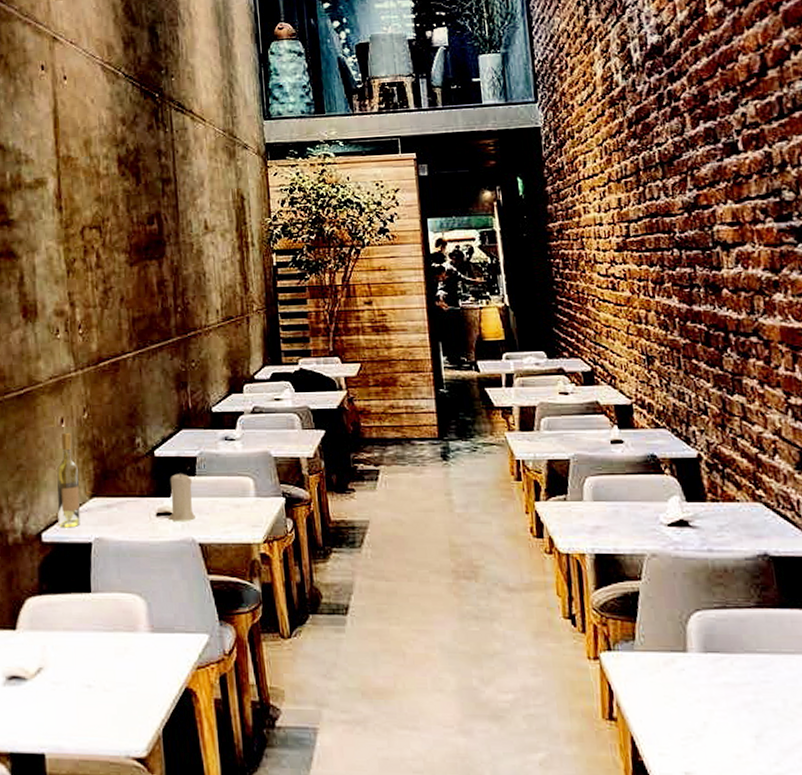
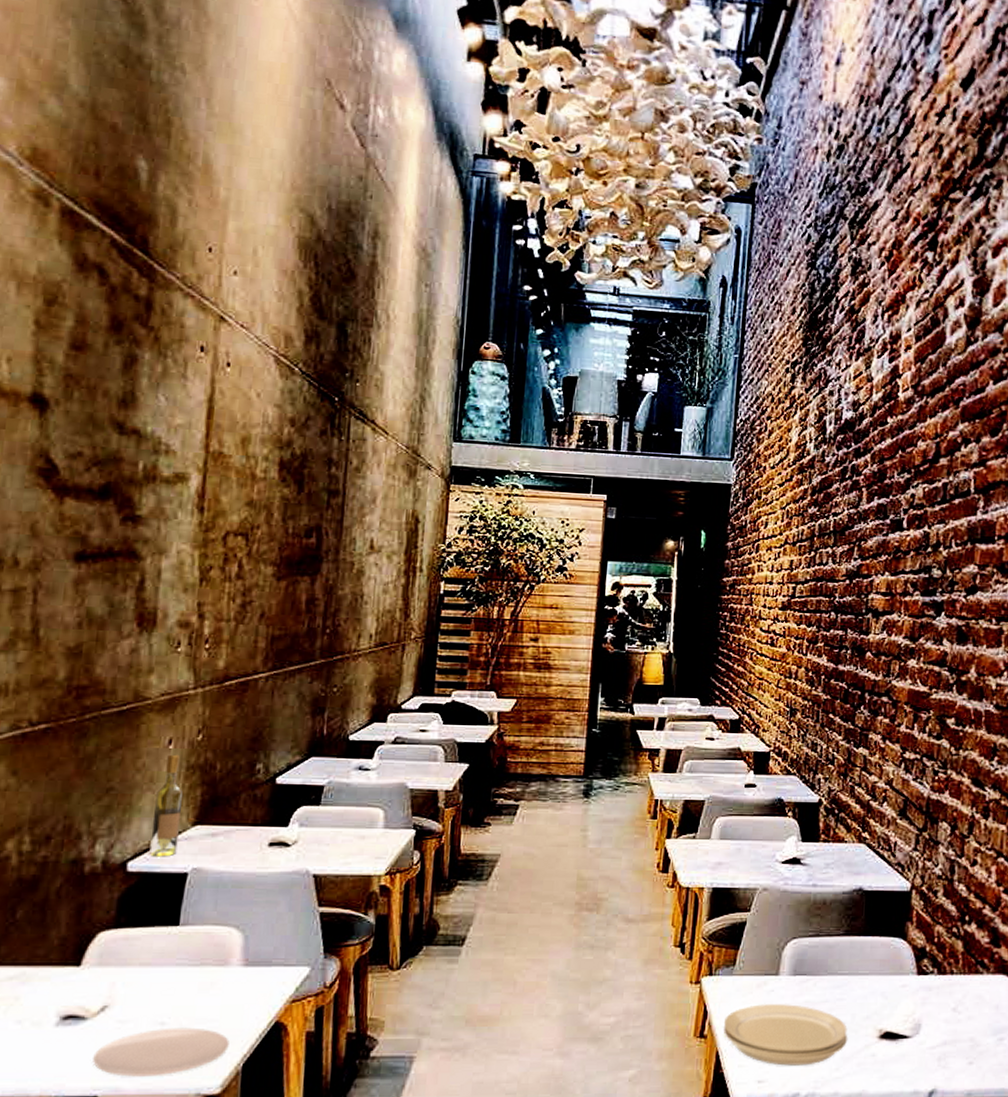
plate: none [36,690,148,737] -> present [93,1027,229,1077]
candle: present [168,473,196,523] -> none [282,802,315,853]
plate: none [633,684,784,758] -> present [722,1004,848,1066]

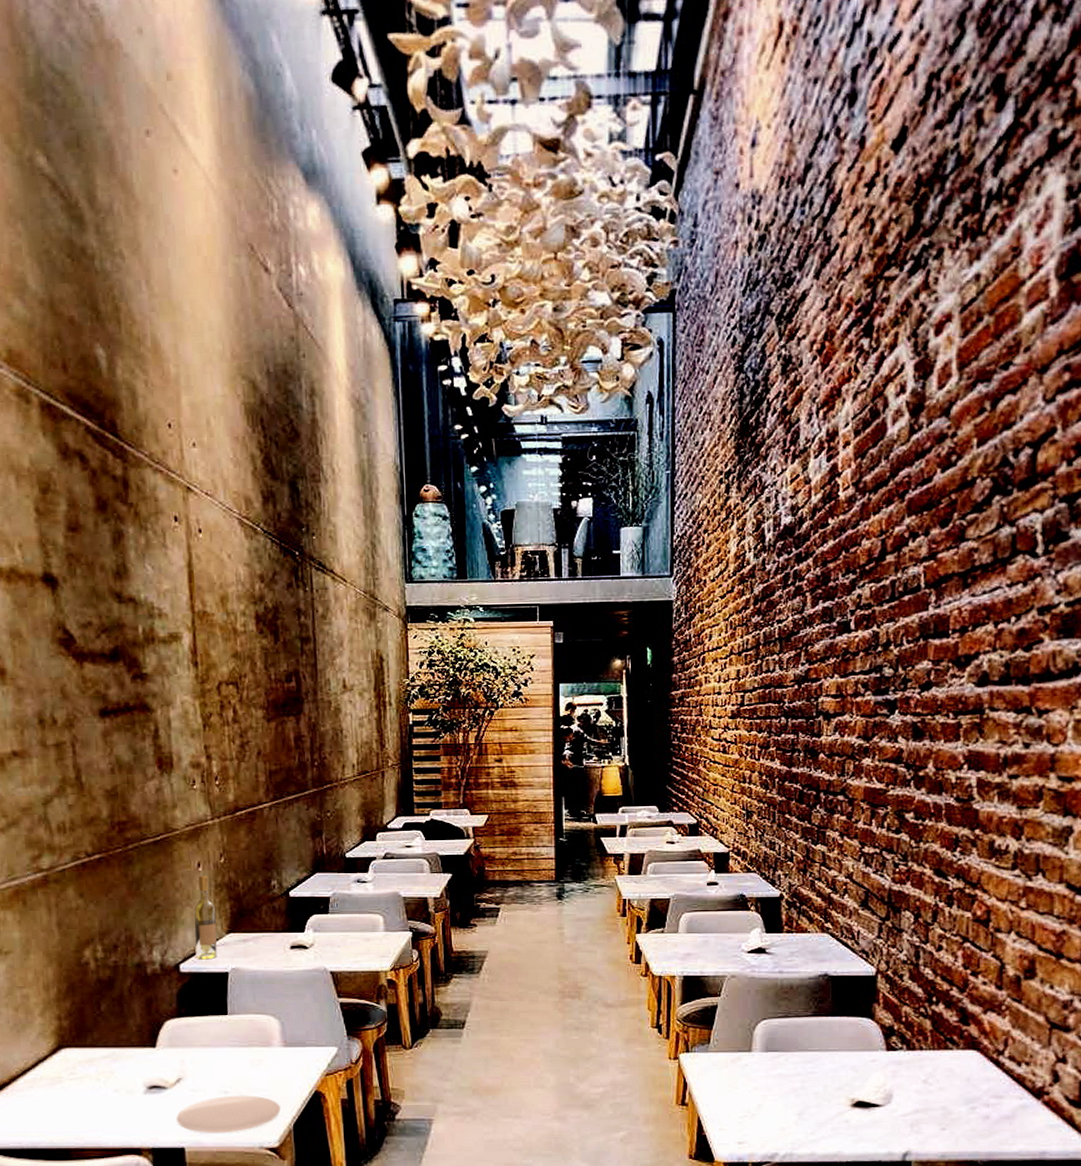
plate: present [722,1004,848,1066] -> none [702,1077,822,1130]

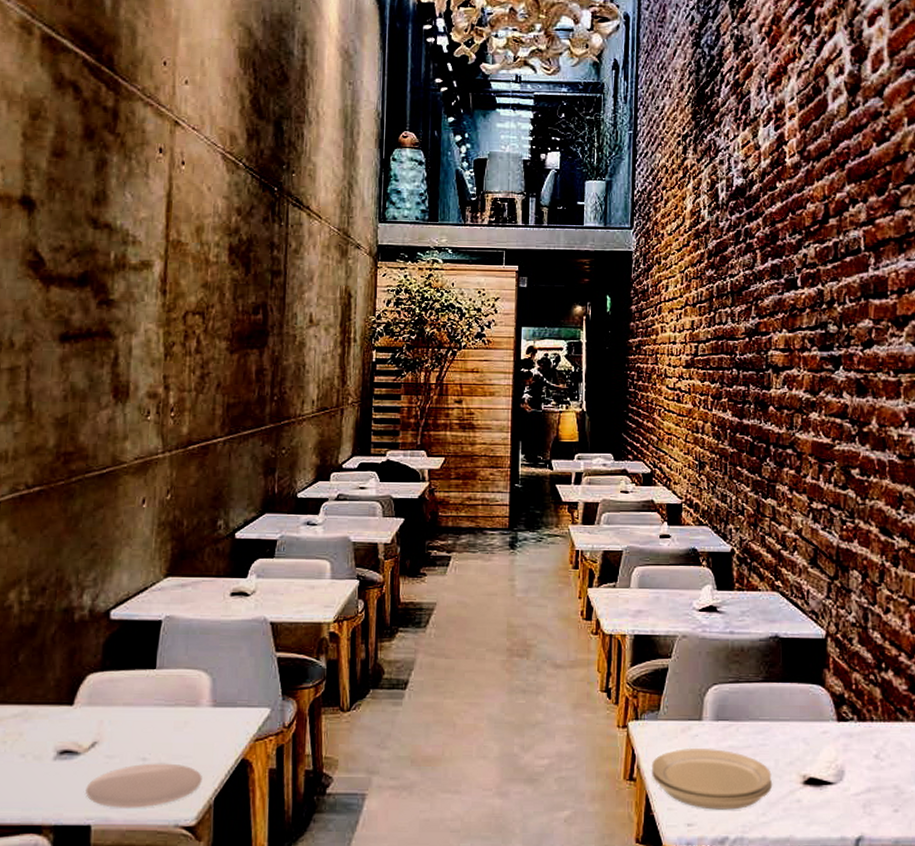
bottle: present [194,875,217,960] -> none [129,512,156,606]
plate: none [702,1077,822,1130] -> present [651,749,773,810]

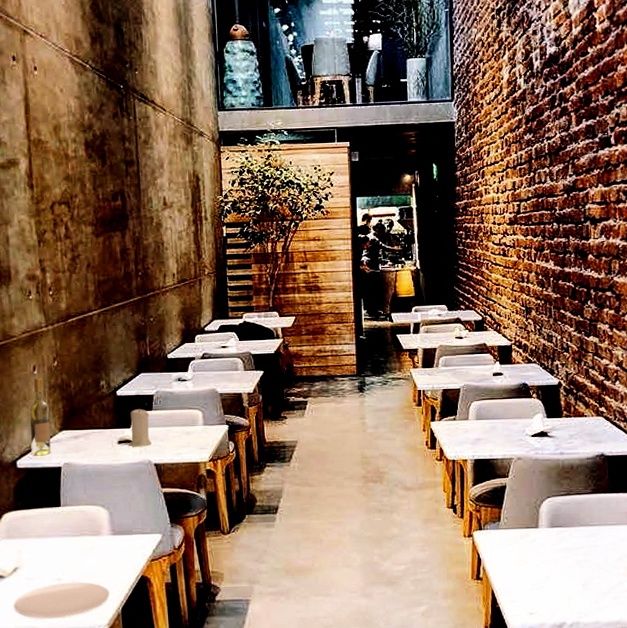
bottle: none [129,512,156,606] -> present [29,377,51,456]
candle: none [242,555,271,602] -> present [128,408,153,448]
plate: present [651,749,773,810] -> none [495,551,604,601]

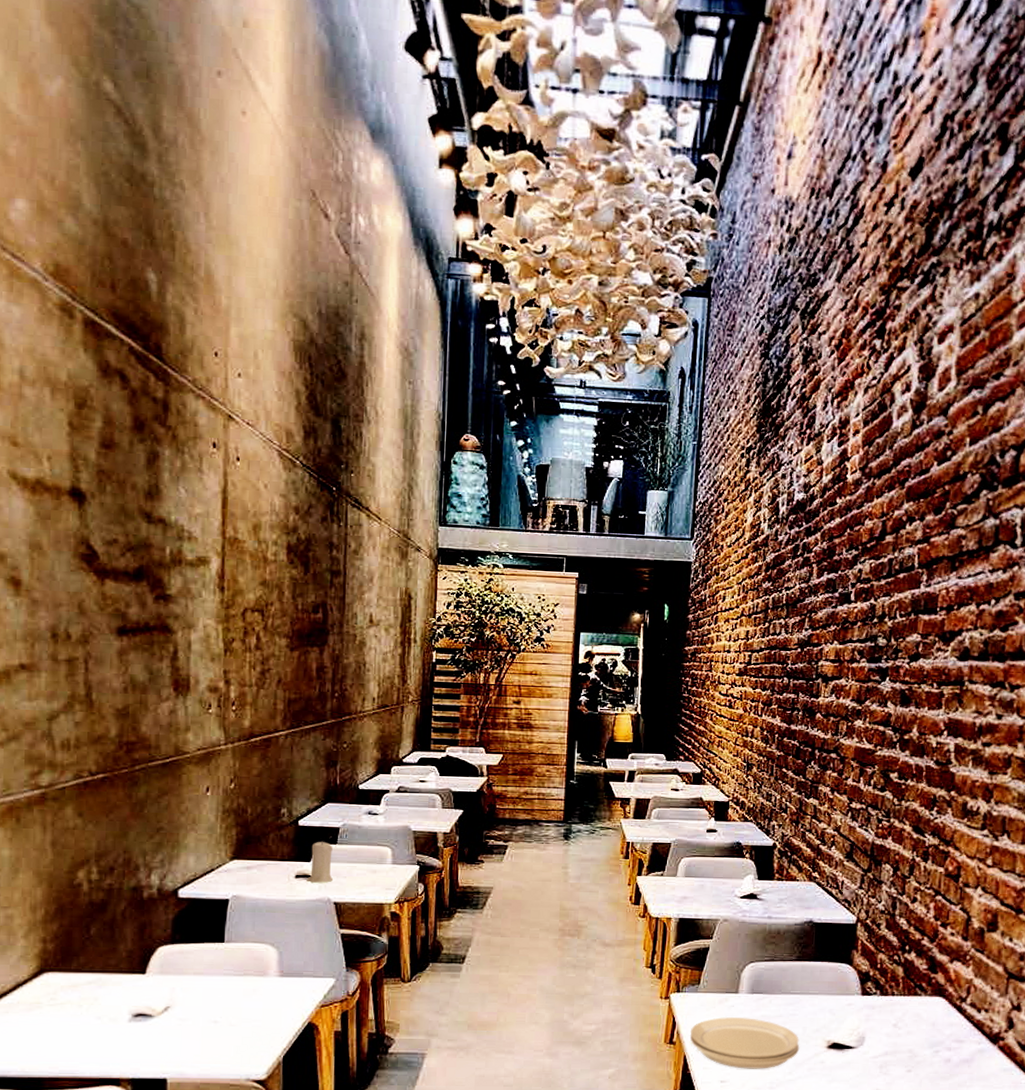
plate: present [13,582,110,619] -> none [161,1025,271,1064]
bottle: present [29,377,51,456] -> none [196,800,221,886]
plate: none [495,551,604,601] -> present [689,1017,800,1069]

